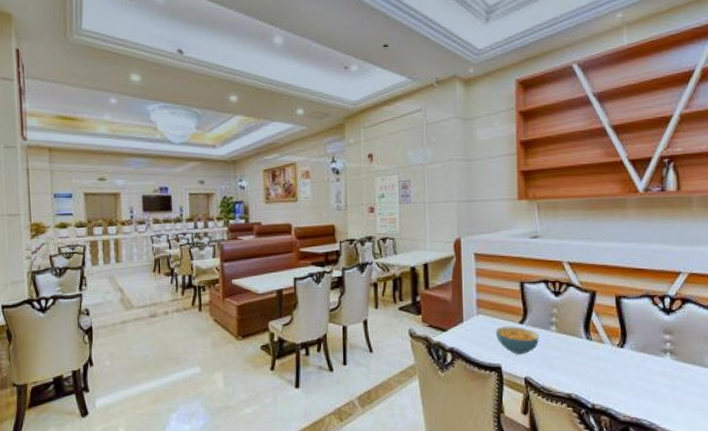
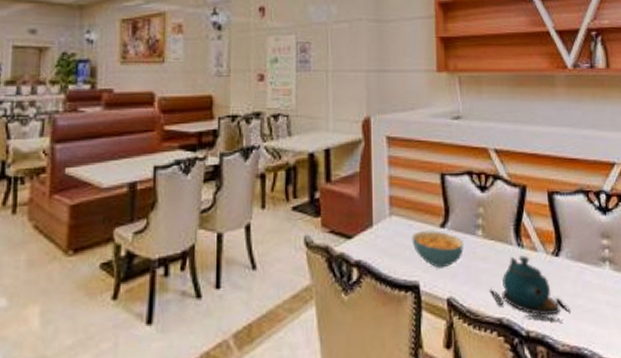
teapot: none [561,346,632,398] -> present [489,255,571,322]

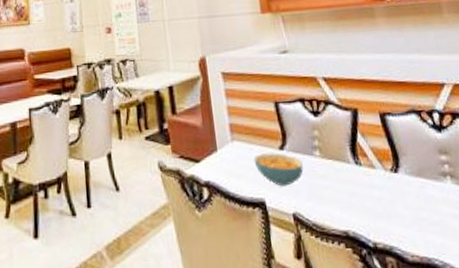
teapot: present [489,255,571,322] -> none [332,173,416,234]

